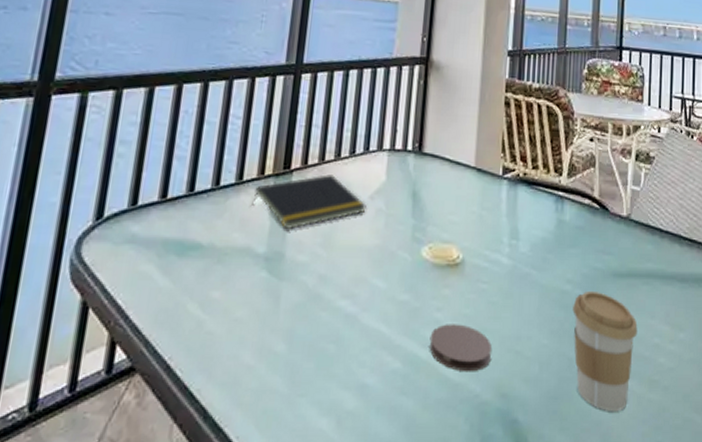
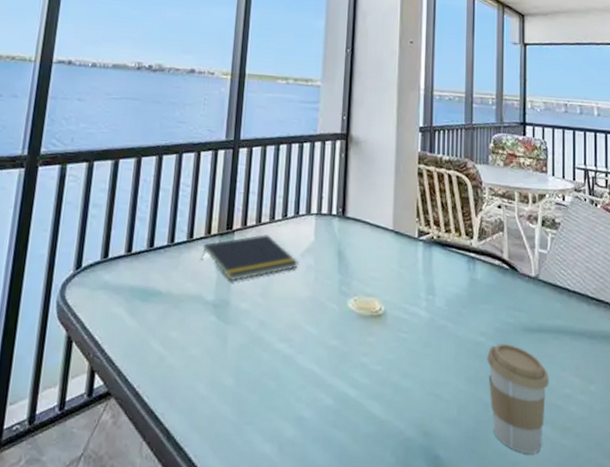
coaster: present [429,324,492,372] -> none [357,367,414,411]

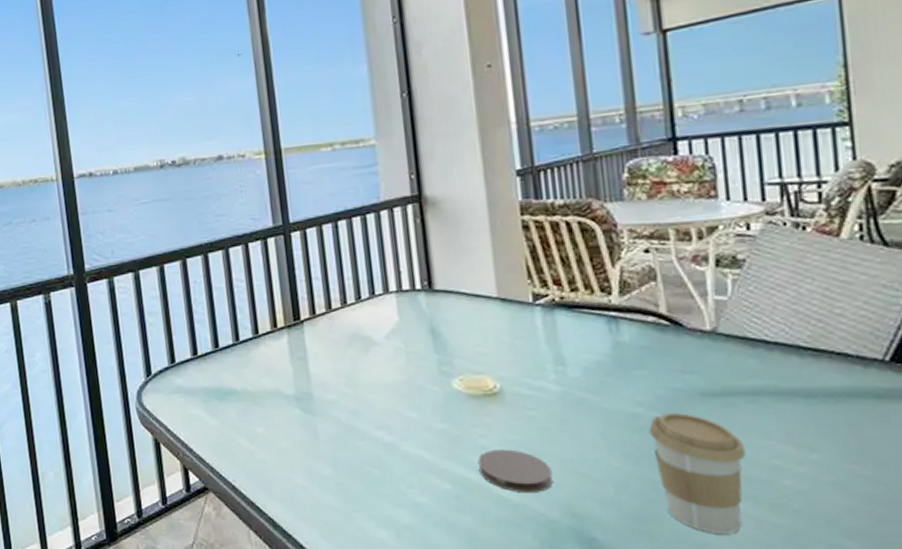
notepad: present [201,235,298,282] -> none [272,321,384,373]
coaster: none [357,367,414,411] -> present [477,449,554,494]

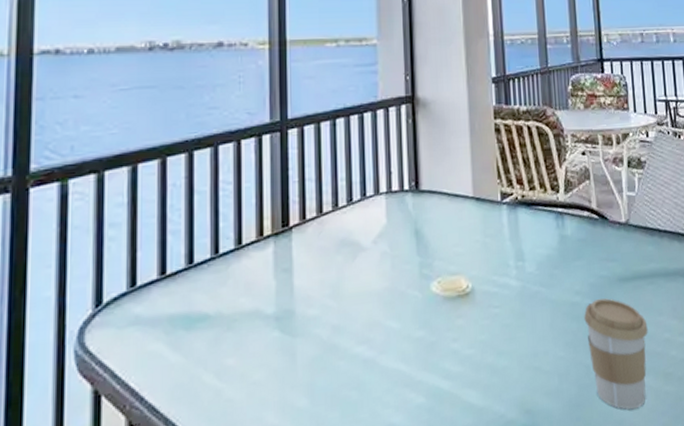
coaster: present [477,449,554,494] -> none [449,350,512,396]

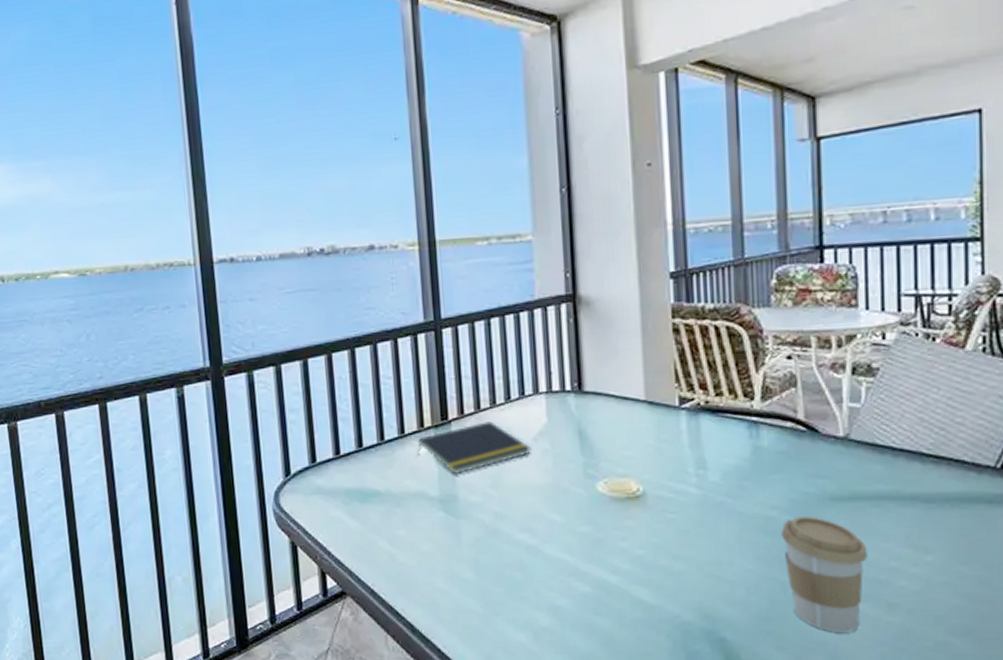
notepad: none [255,225,371,287] -> present [417,421,531,475]

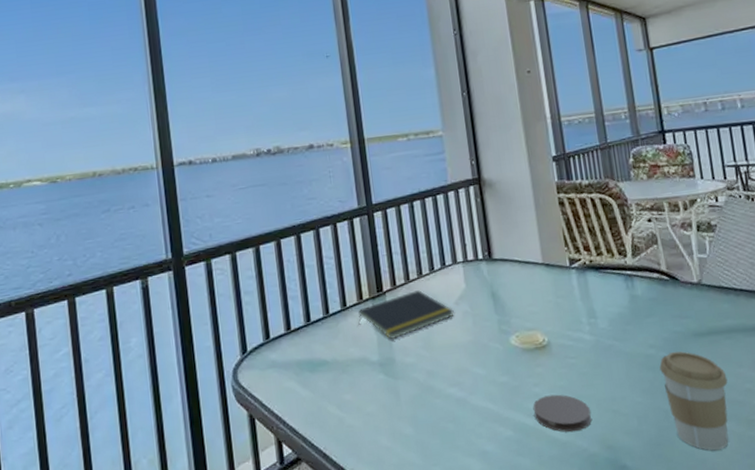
coaster: none [617,552,689,596] -> present [533,394,592,432]

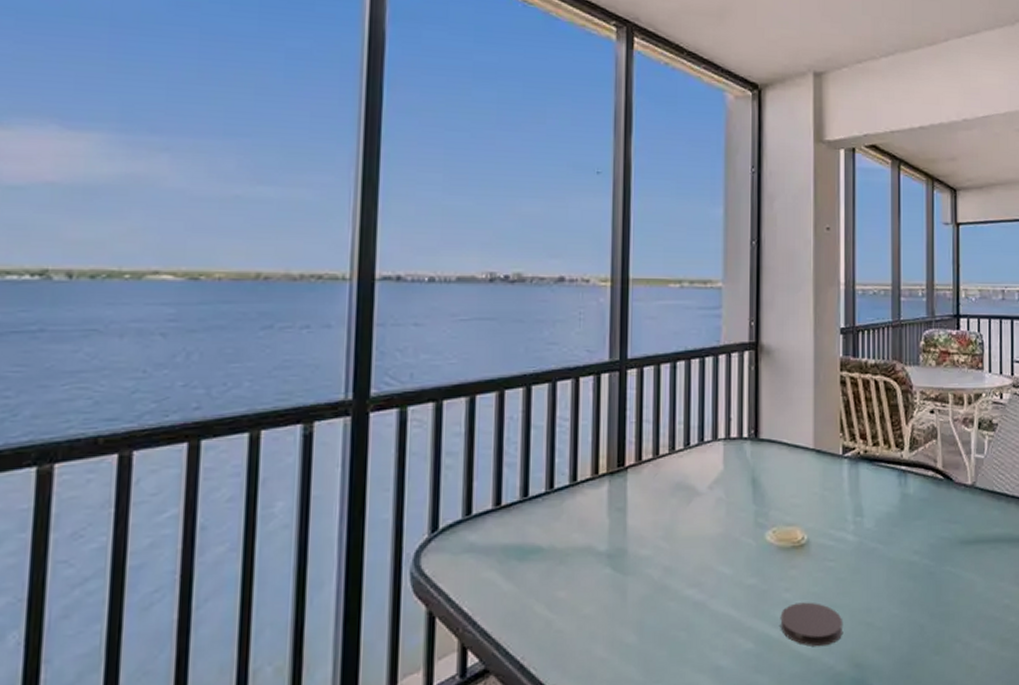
notepad: present [358,290,454,340] -> none [589,468,706,527]
coffee cup: present [659,351,729,450] -> none [921,559,987,672]

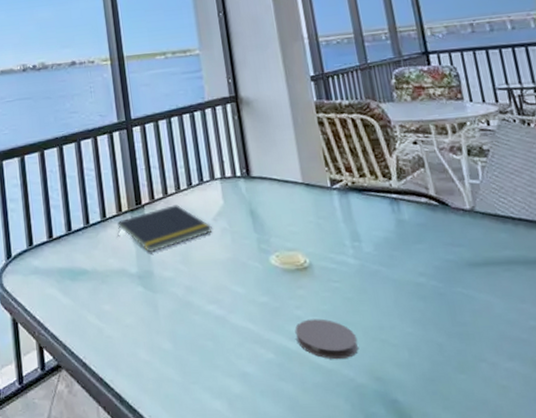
notepad: none [589,468,706,527] -> present [117,205,212,253]

